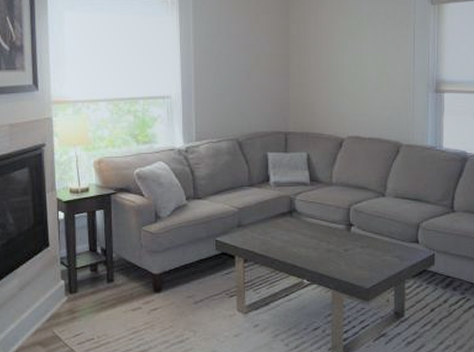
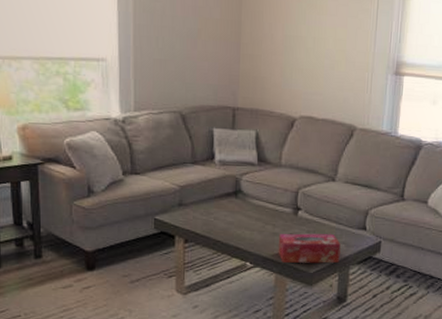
tissue box: none [333,249,395,279] -> present [278,233,341,264]

